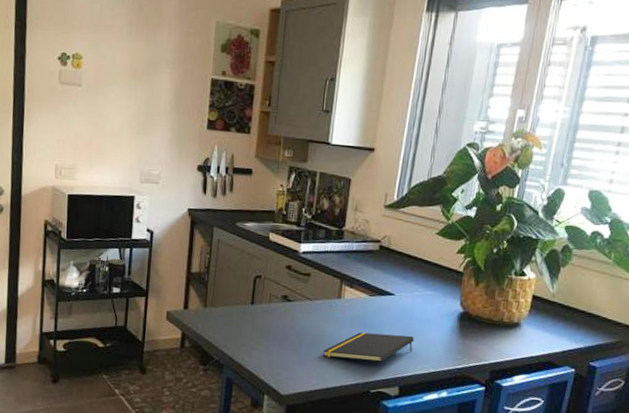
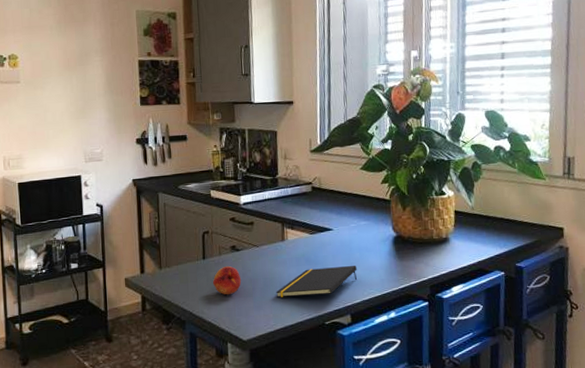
fruit: none [257,315,289,346] -> present [212,265,242,295]

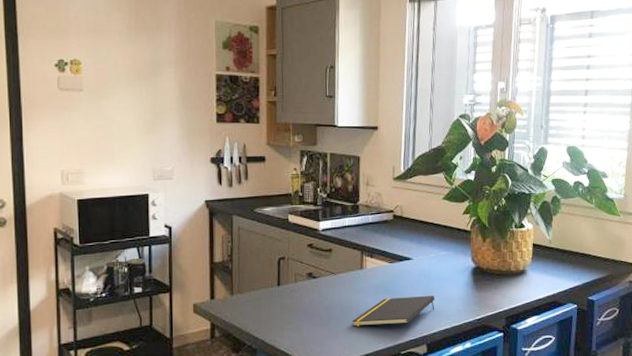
fruit: present [212,265,242,295] -> none [286,293,317,324]

